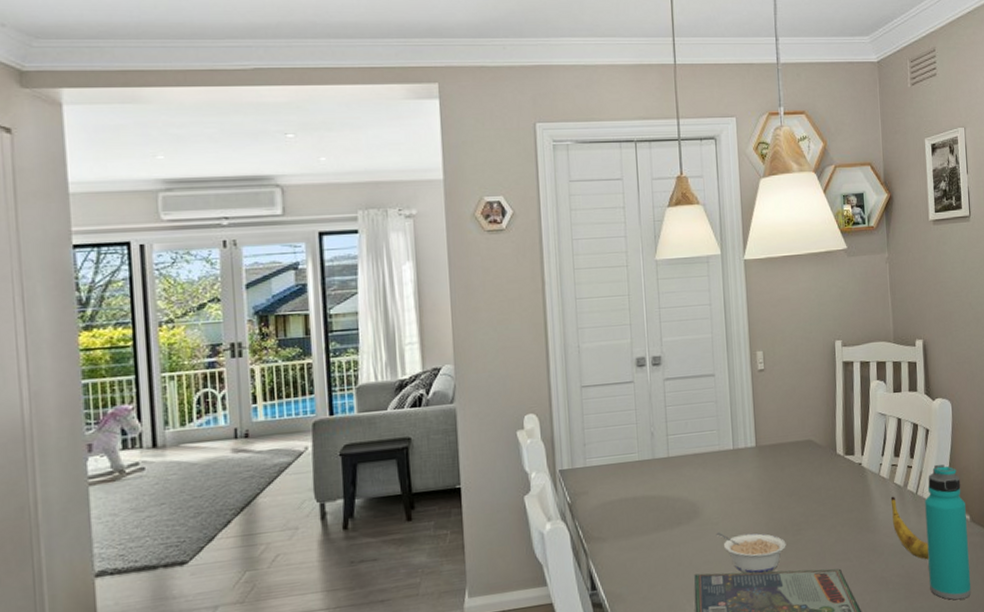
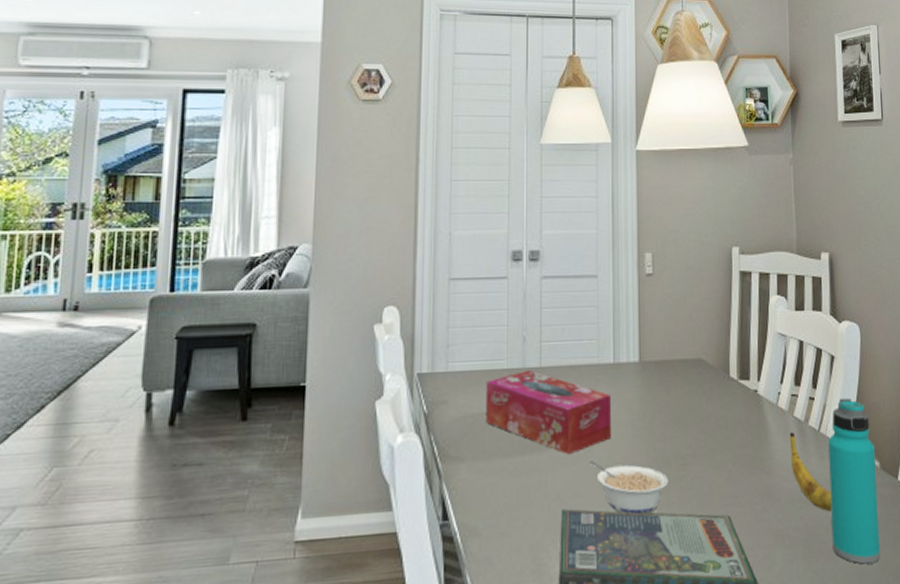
tissue box: none [621,460,734,529] -> present [486,371,611,454]

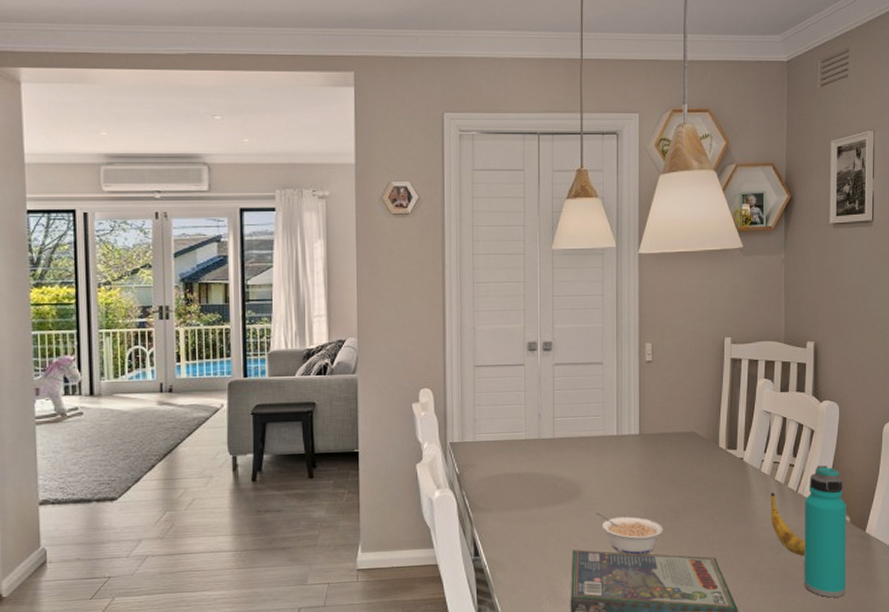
tissue box: present [486,371,611,454] -> none [508,441,614,507]

